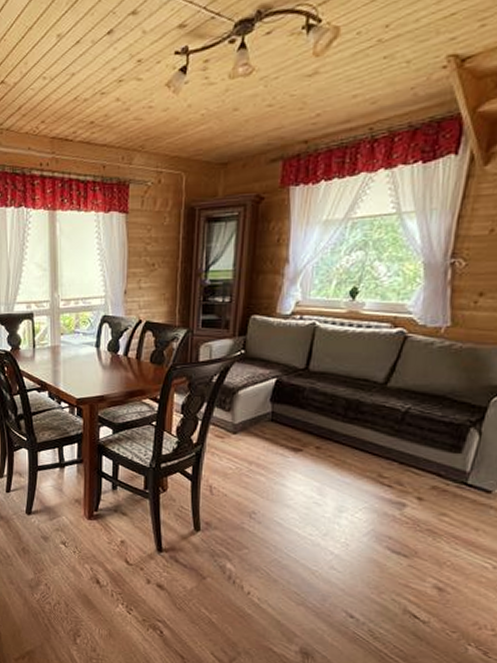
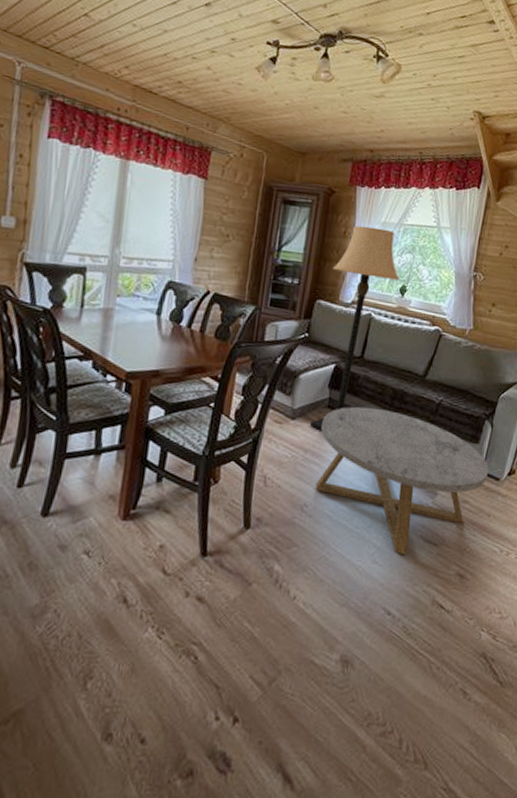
lamp: none [253,228,350,444] -> present [310,225,401,432]
coffee table: none [263,419,477,565] -> present [315,406,489,556]

